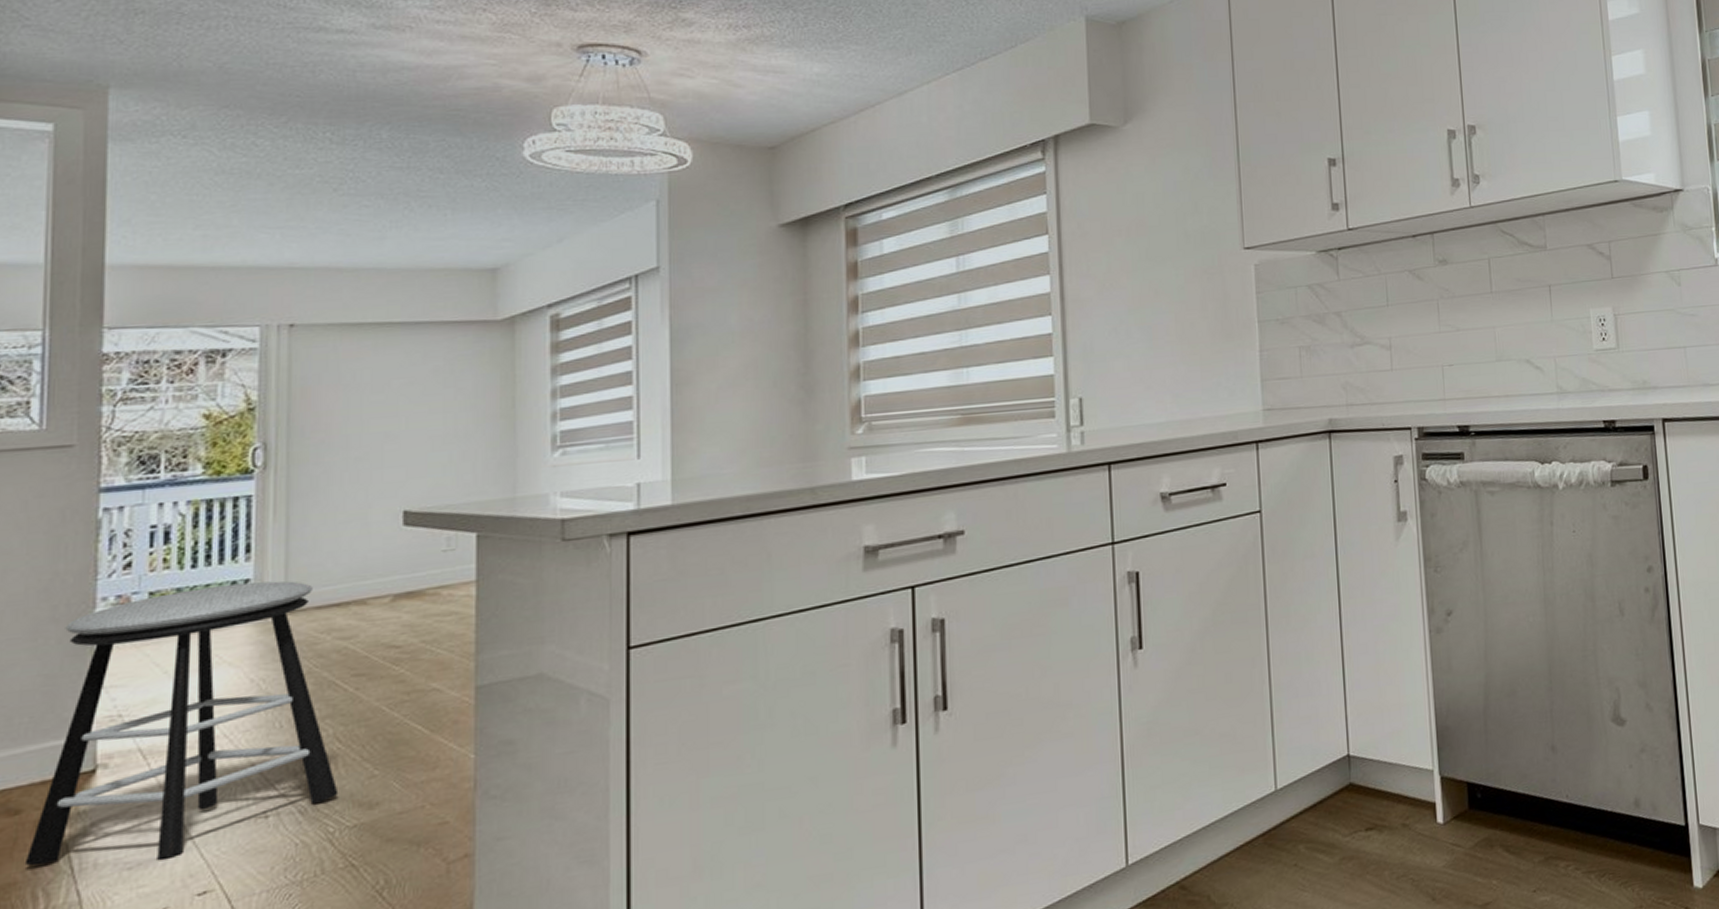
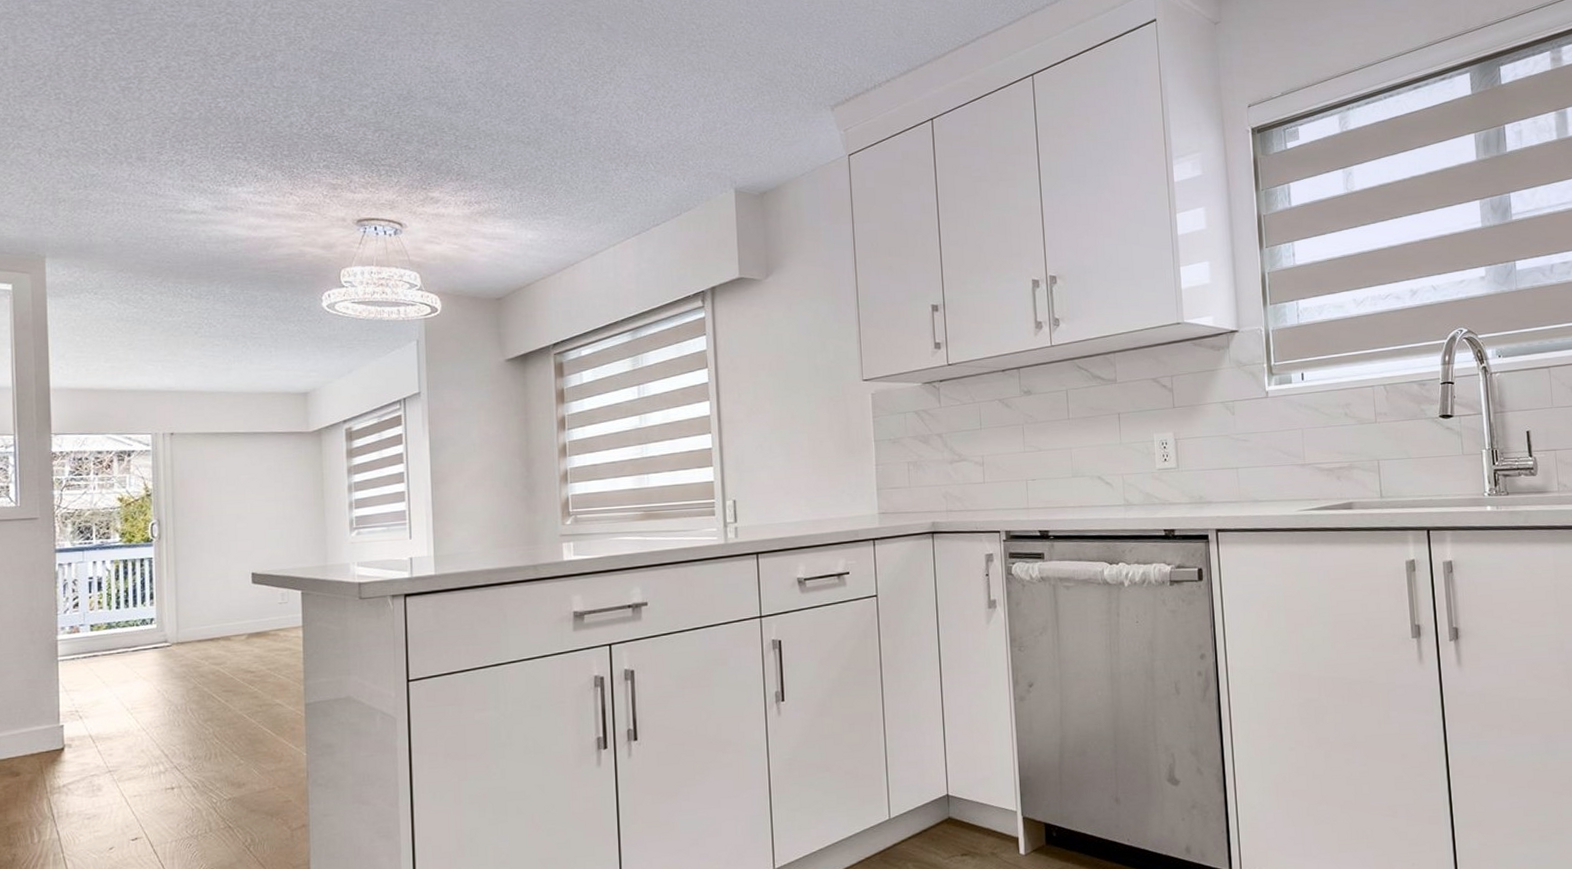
stool: present [24,581,339,867] -> none [24,620,218,814]

